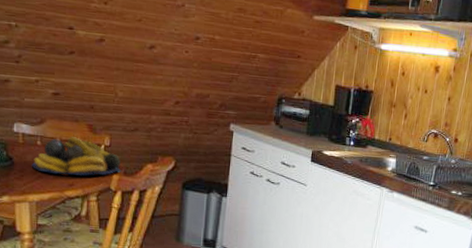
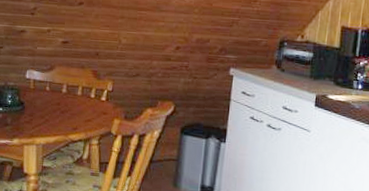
fruit bowl: present [31,137,121,176] -> none [40,82,122,120]

